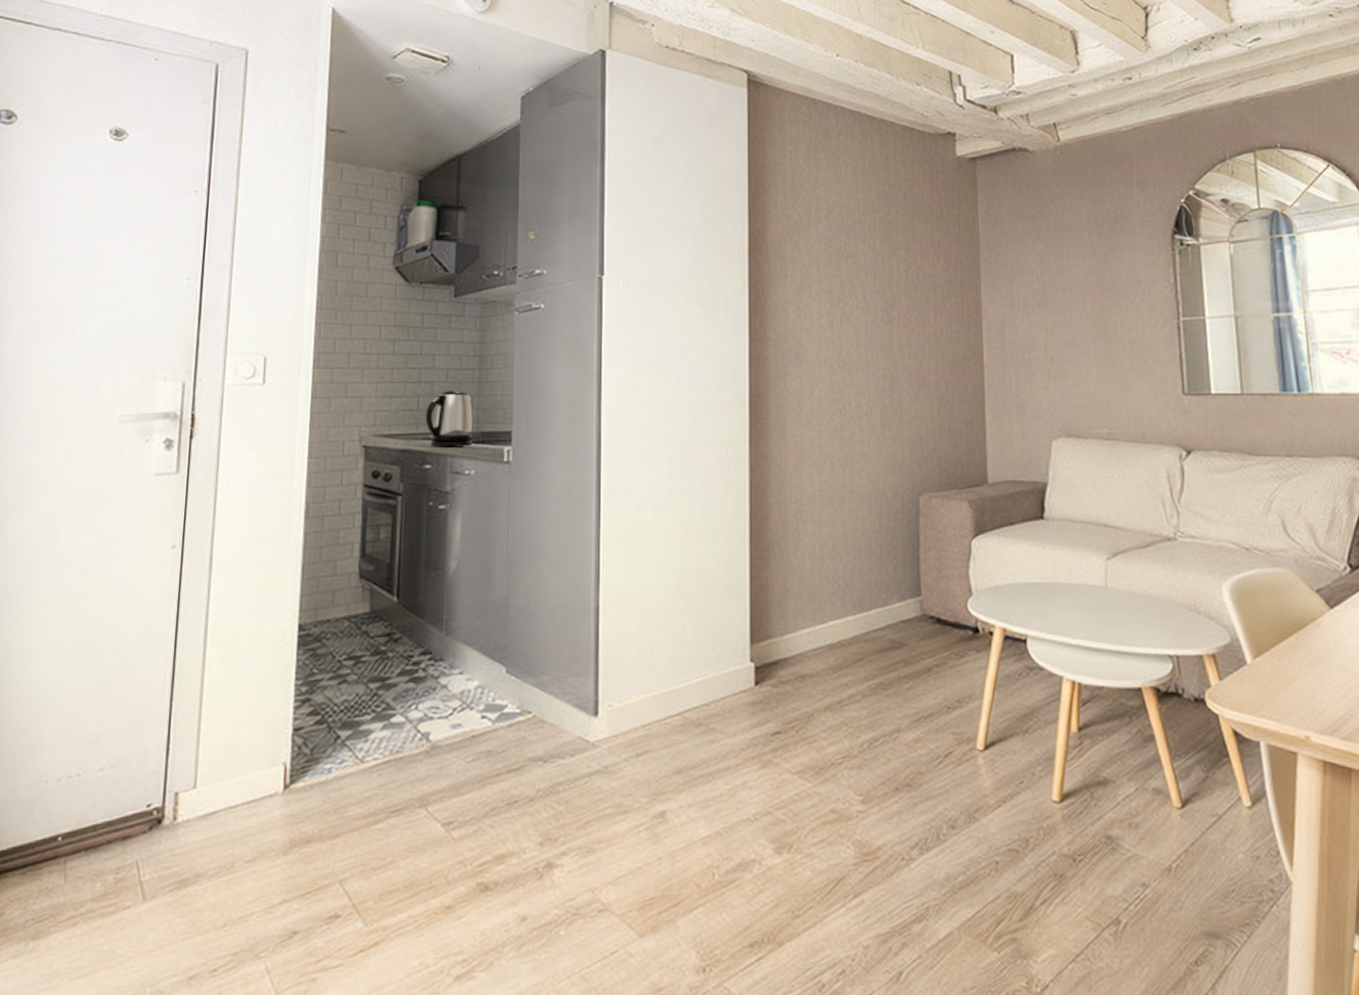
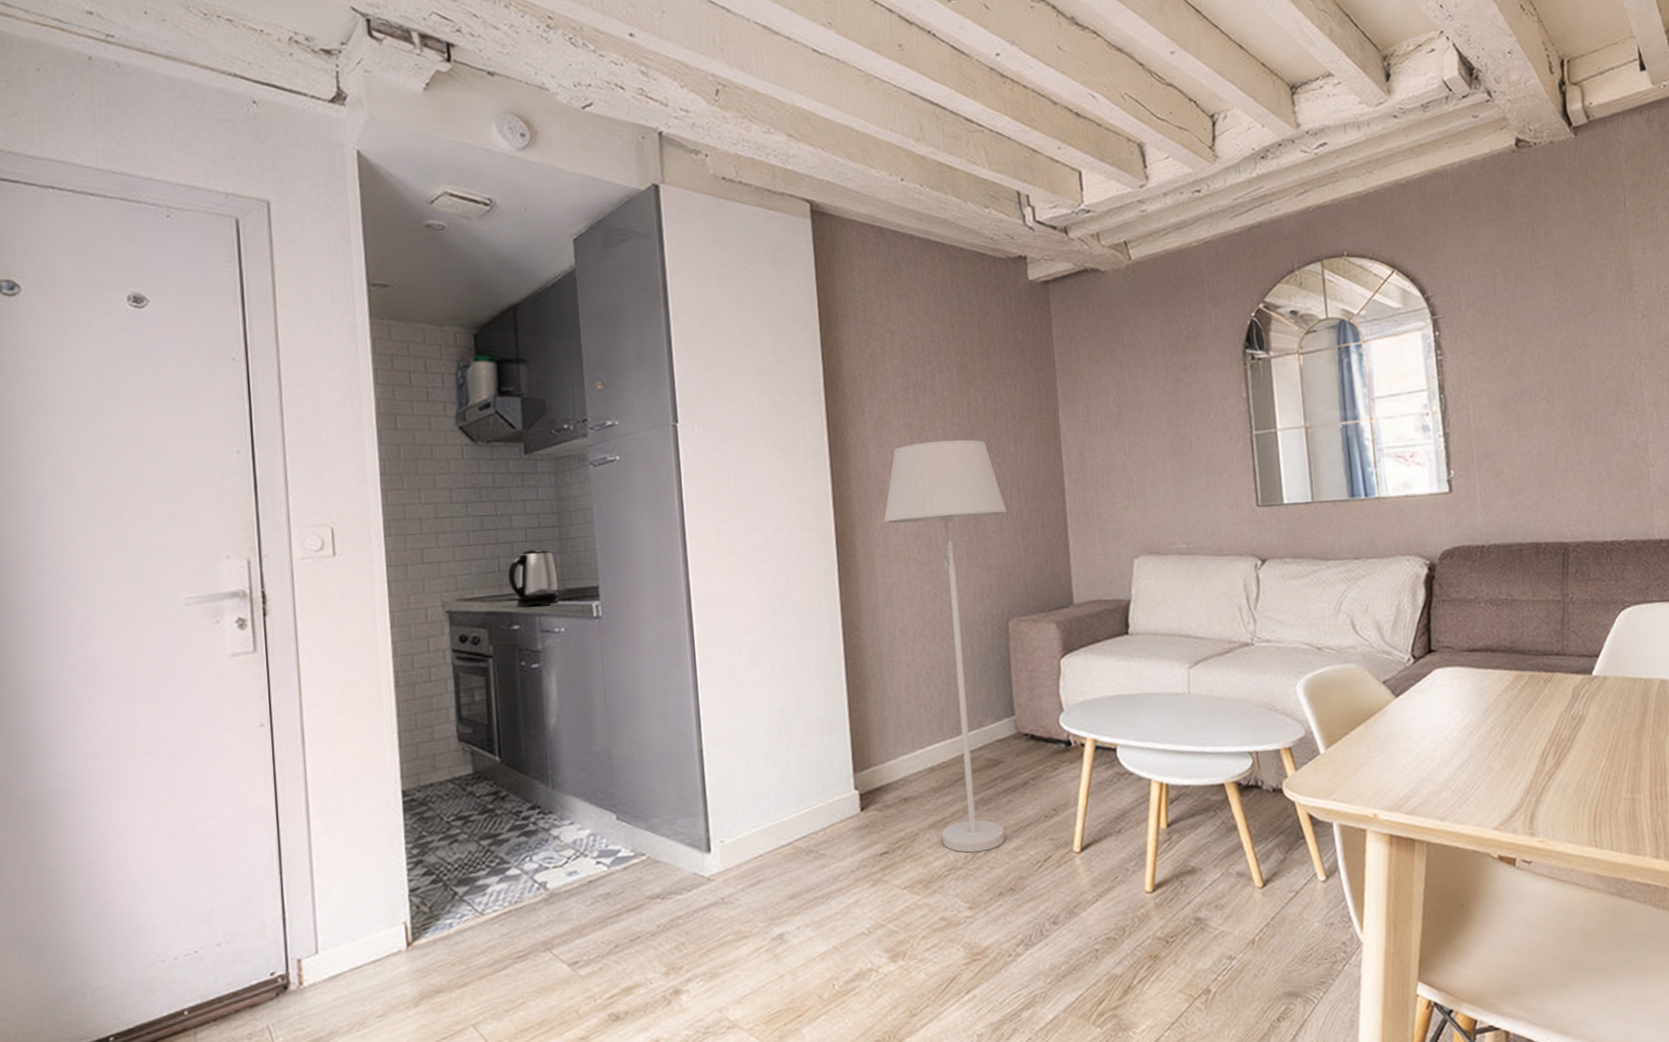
floor lamp: none [799,308,923,740] -> present [884,439,1007,853]

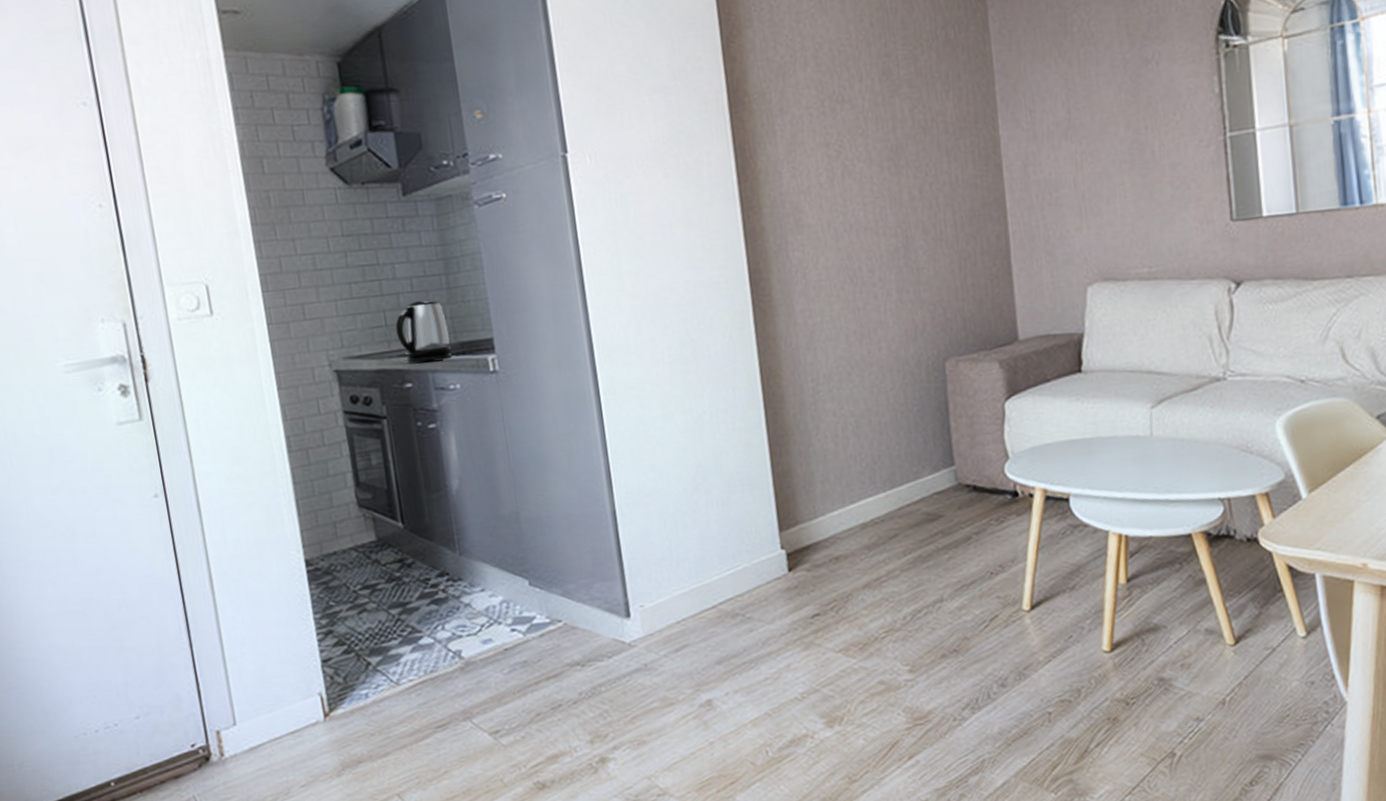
floor lamp: present [884,439,1007,853] -> none [802,157,947,614]

